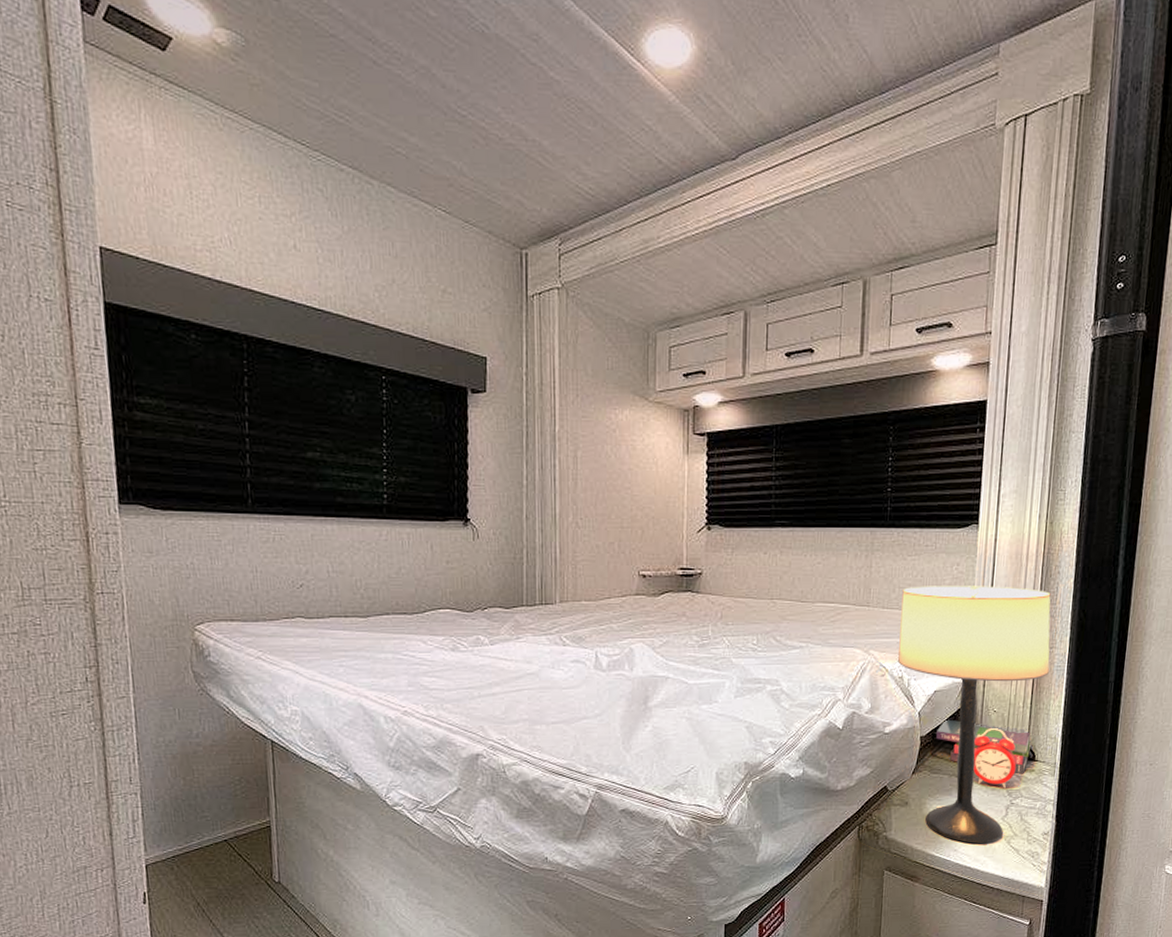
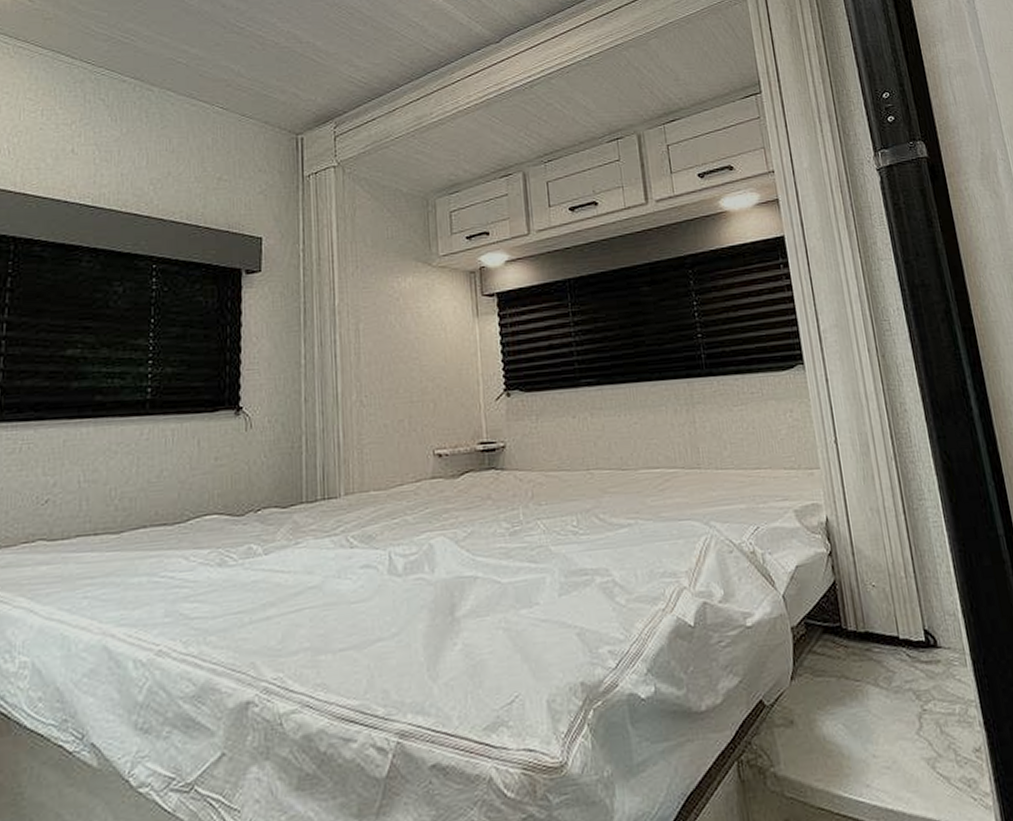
table lamp: present [897,586,1051,843] -> none [735,431,927,774]
books: present [936,719,1031,774] -> none [809,601,930,668]
alarm clock: present [973,728,1017,789] -> none [857,608,918,690]

